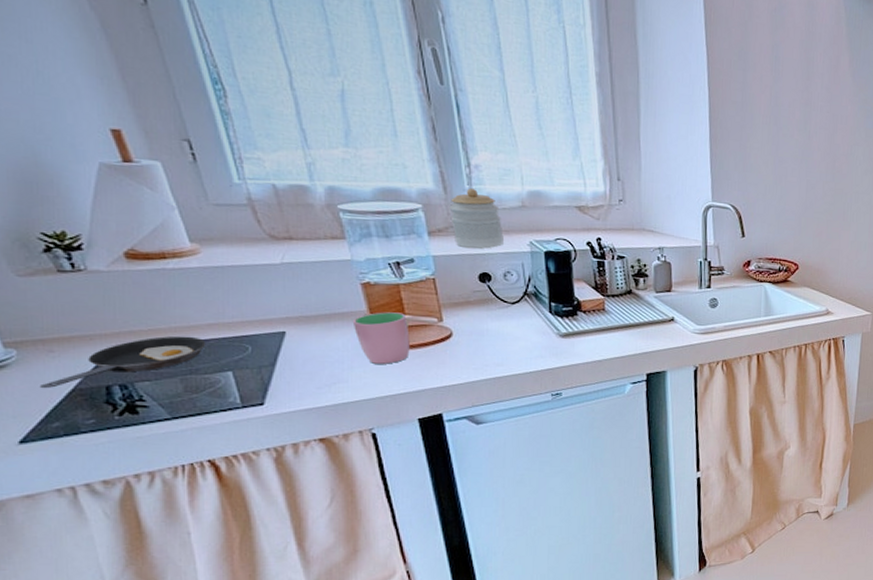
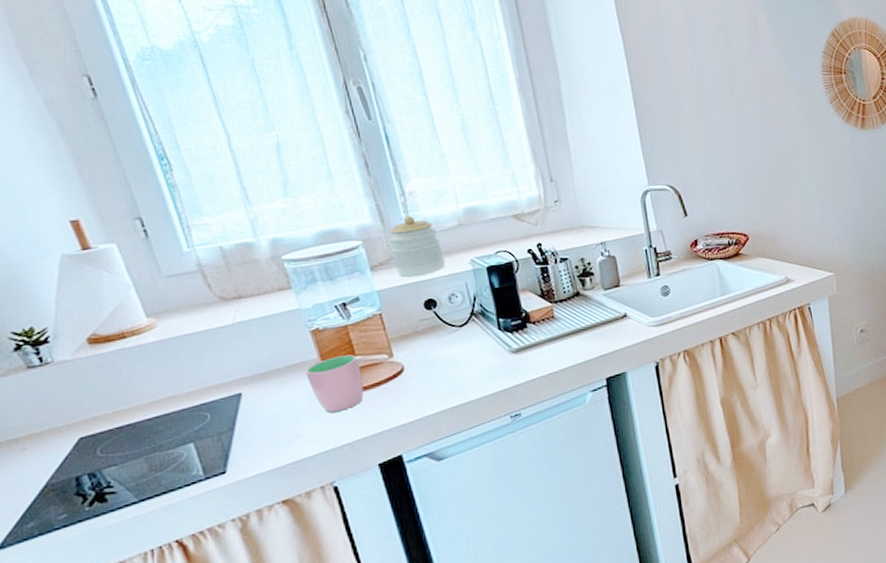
frying pan: present [39,336,206,389] -> none [14,412,168,490]

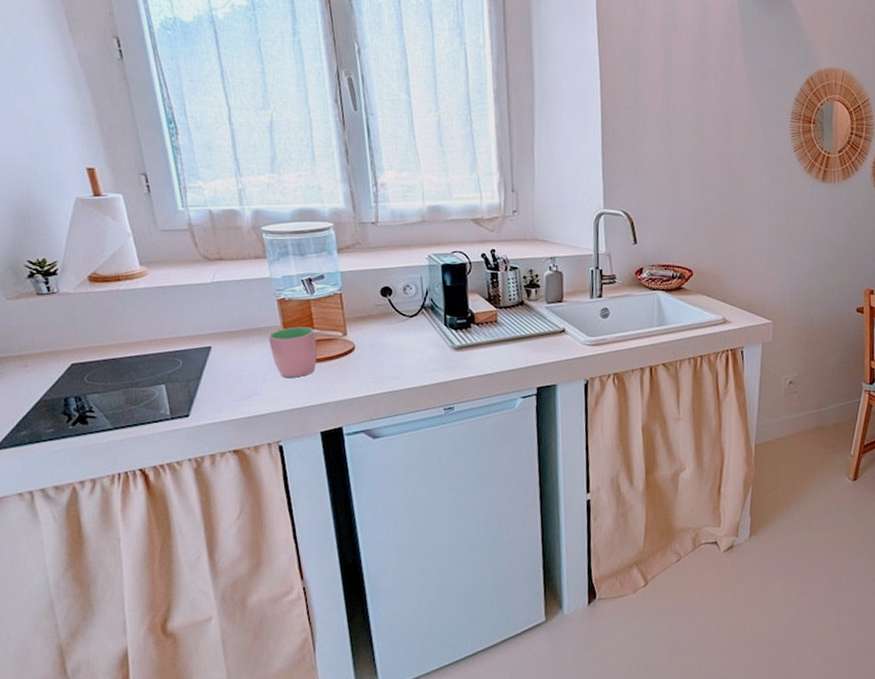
jar: present [388,216,445,278] -> none [357,206,405,264]

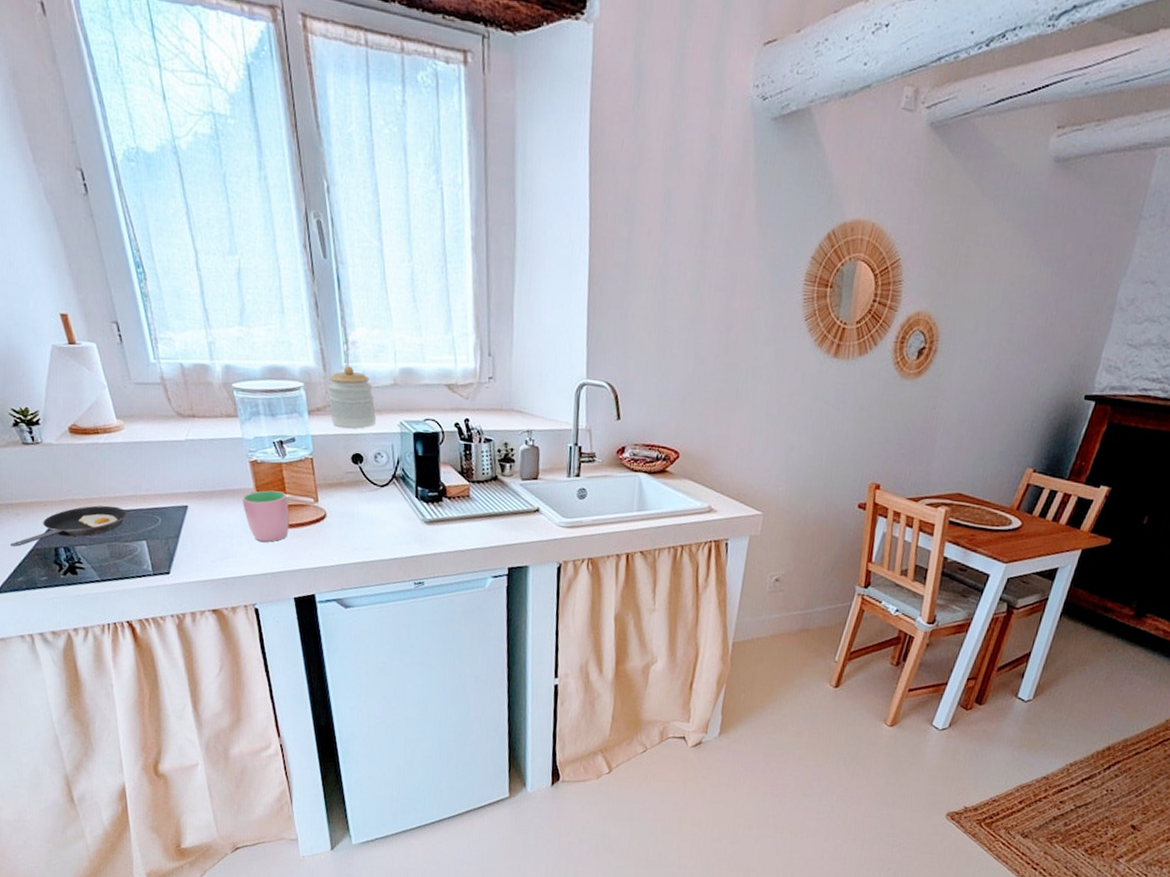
frying pan: none [14,351,146,400] -> present [9,505,127,548]
jar: none [357,206,405,264] -> present [327,366,376,429]

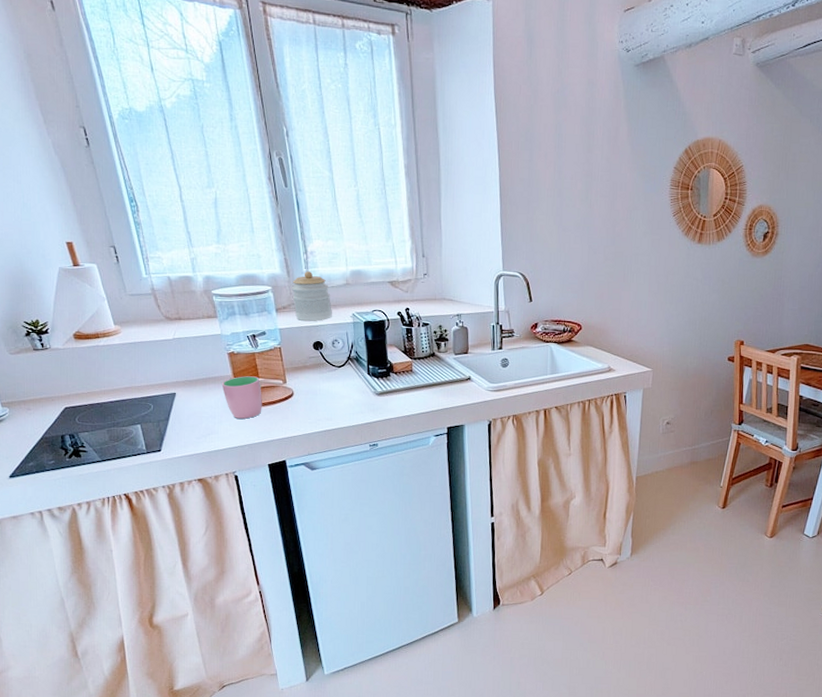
frying pan: present [9,505,127,548] -> none [21,397,124,438]

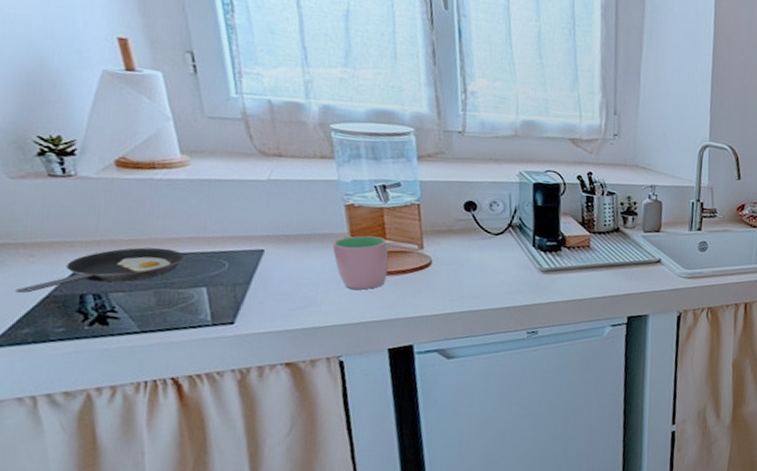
frying pan: none [21,397,124,438] -> present [14,247,185,294]
jar: present [291,271,332,322] -> none [441,115,493,177]

